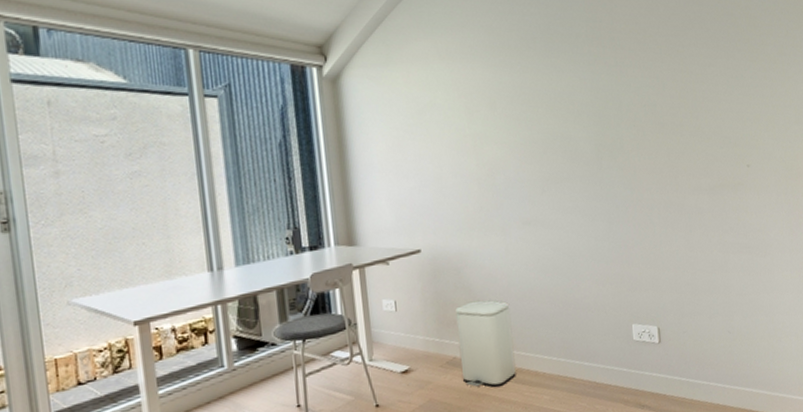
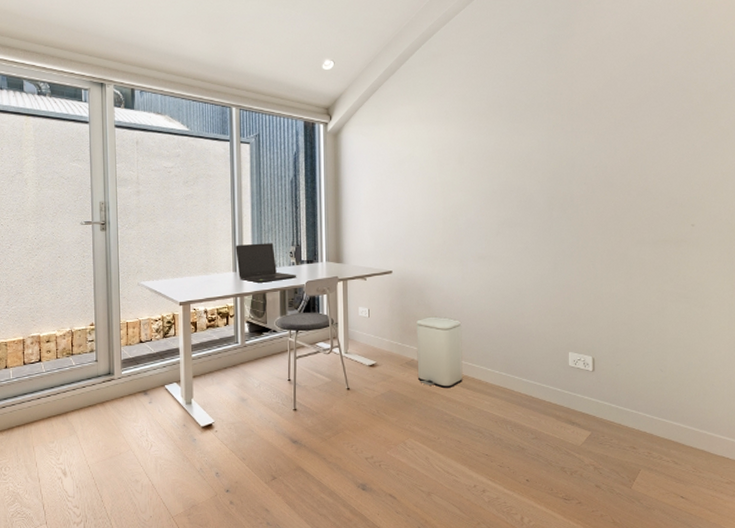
laptop: none [209,228,298,283] -> present [235,243,297,283]

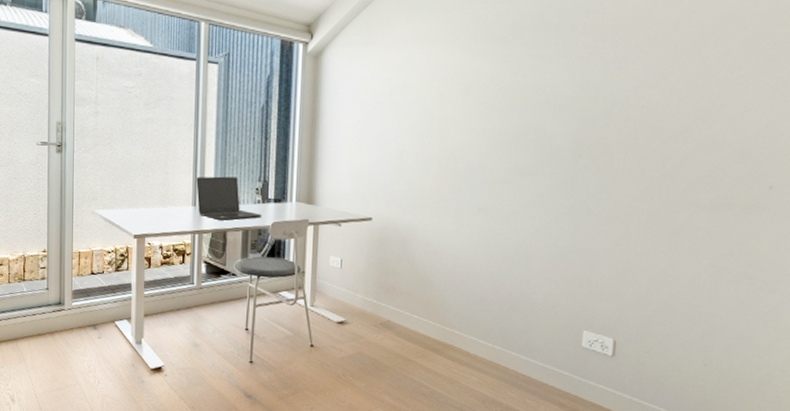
pedal bin: present [416,316,463,388] -> none [393,273,451,357]

